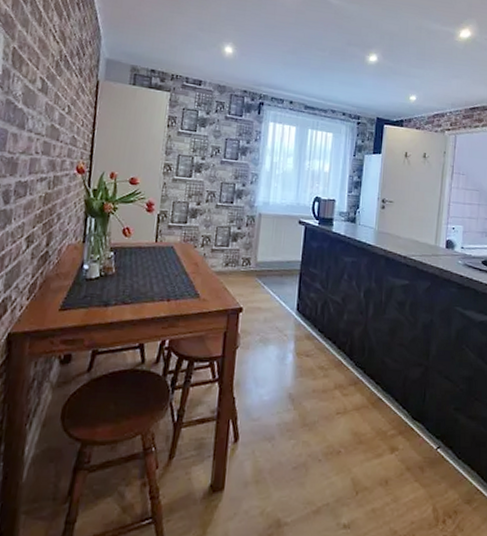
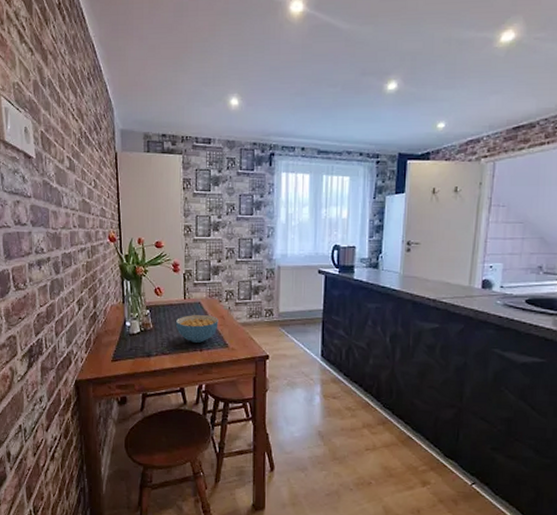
cereal bowl: none [142,260,192,292] -> present [175,315,218,343]

